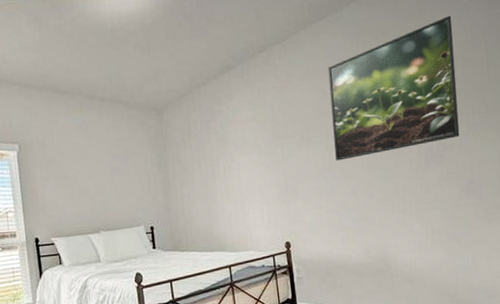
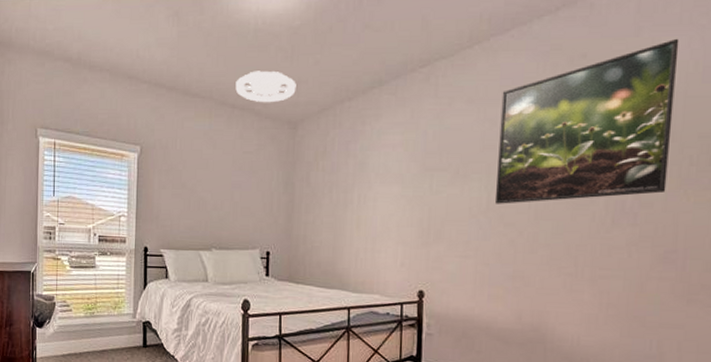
ceiling light: none [101,65,157,94] -> present [235,70,296,103]

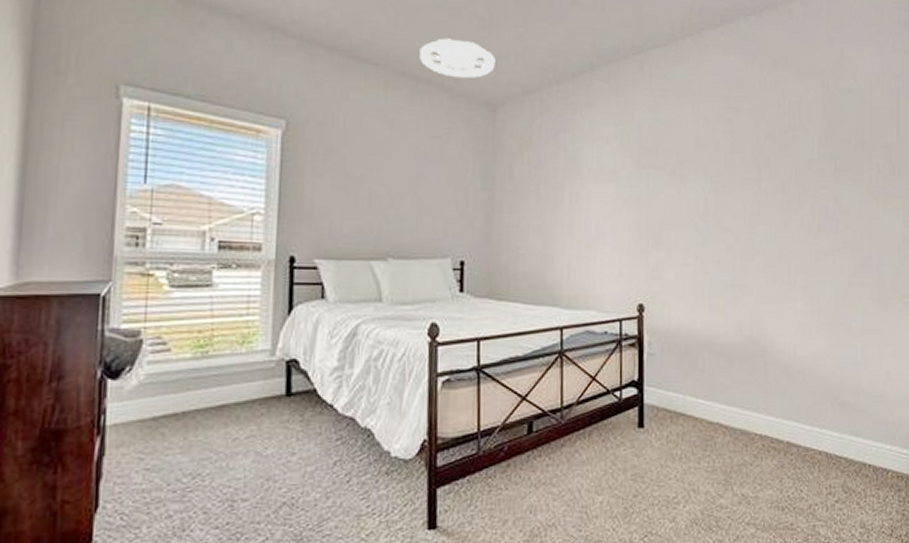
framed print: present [494,38,679,204] -> none [711,52,863,208]

